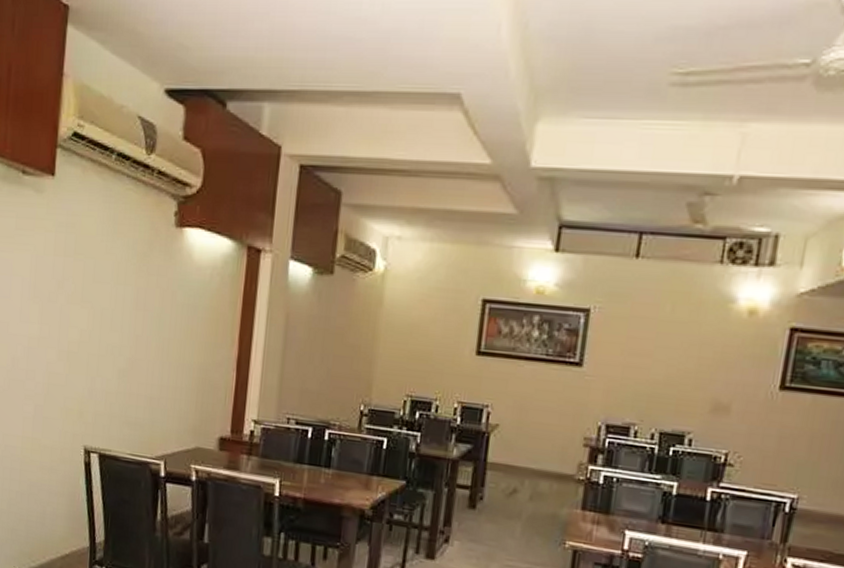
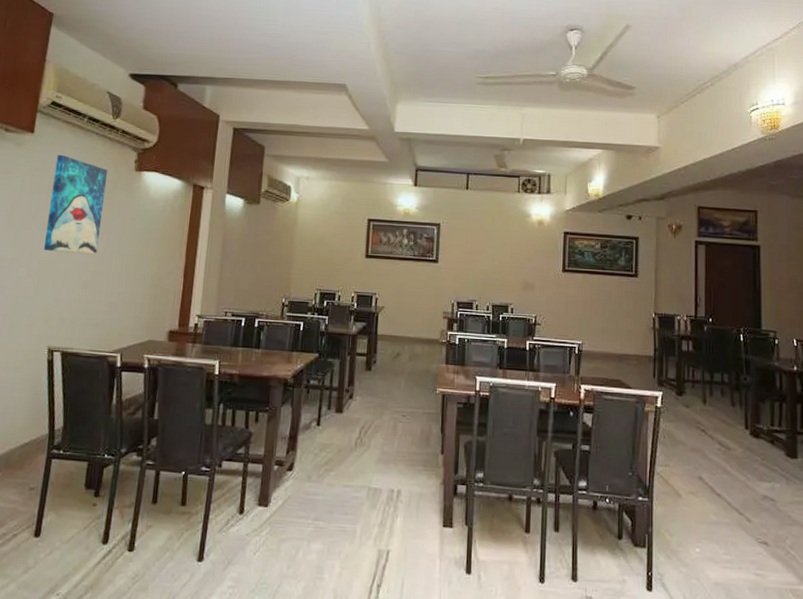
wall art: none [74,205,143,337] -> present [44,155,108,255]

